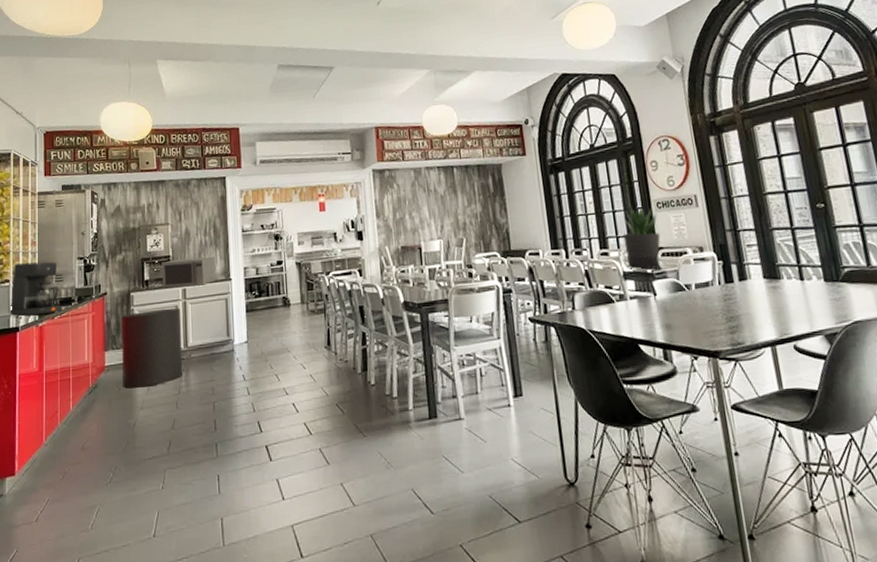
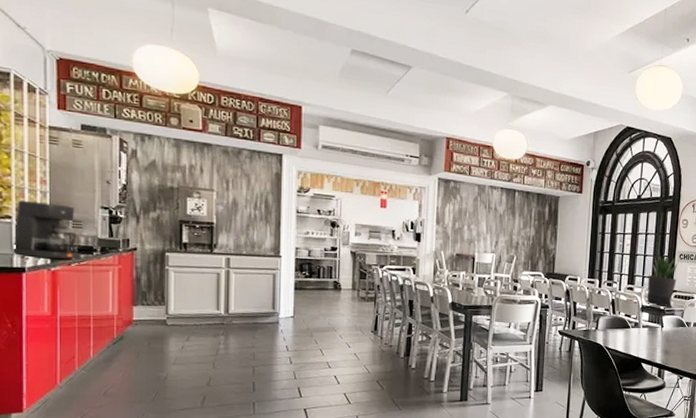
trash can: present [121,308,183,388] -> none [153,272,223,345]
microwave: present [161,257,217,288] -> none [203,227,265,258]

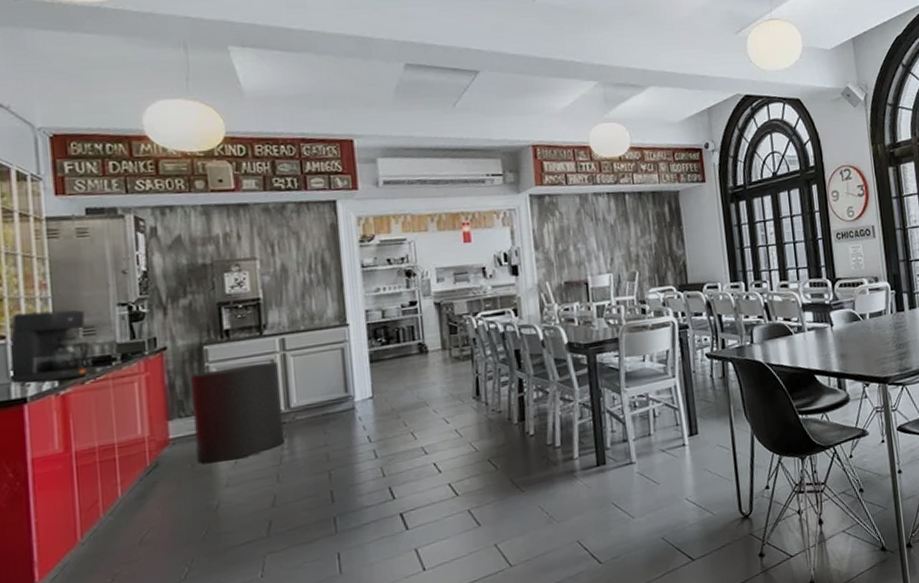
trash can: none [153,272,223,345] -> present [191,362,286,464]
planter: present [646,251,679,307] -> none [803,233,839,301]

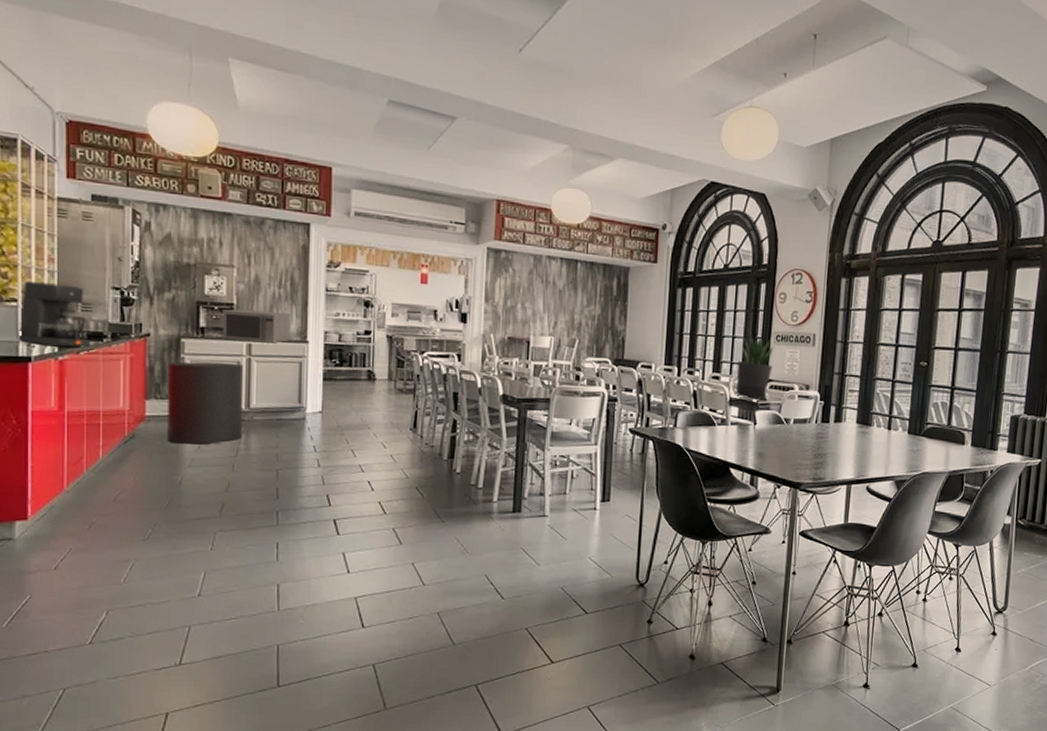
microwave: none [247,298,328,338] -> present [222,309,291,344]
planter: none [803,233,839,301] -> present [735,331,776,399]

